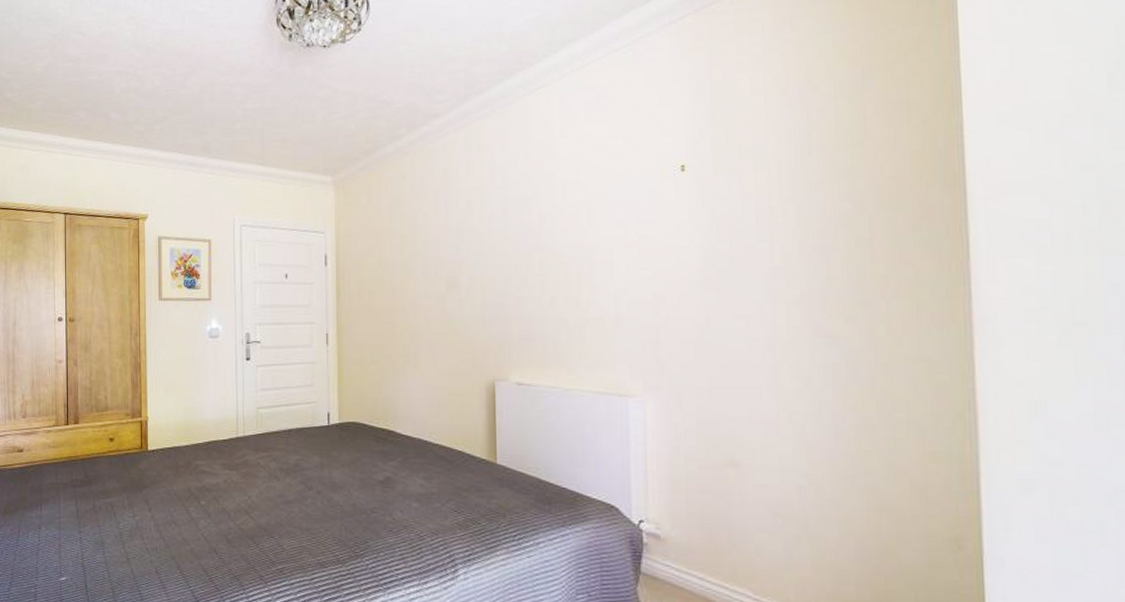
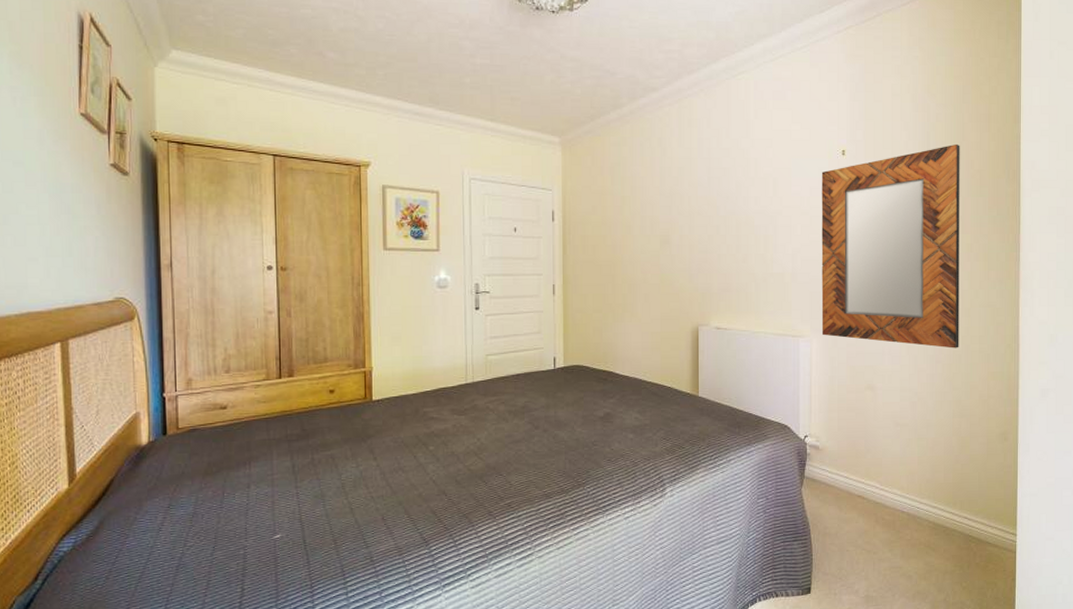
home mirror: none [652,144,873,417] -> present [821,143,960,349]

